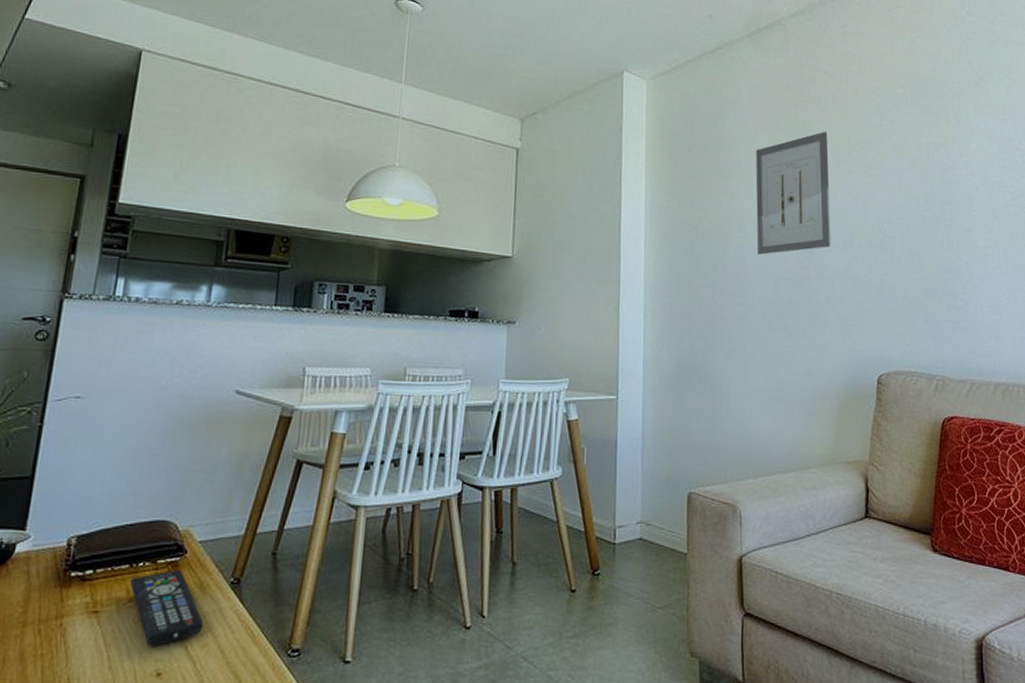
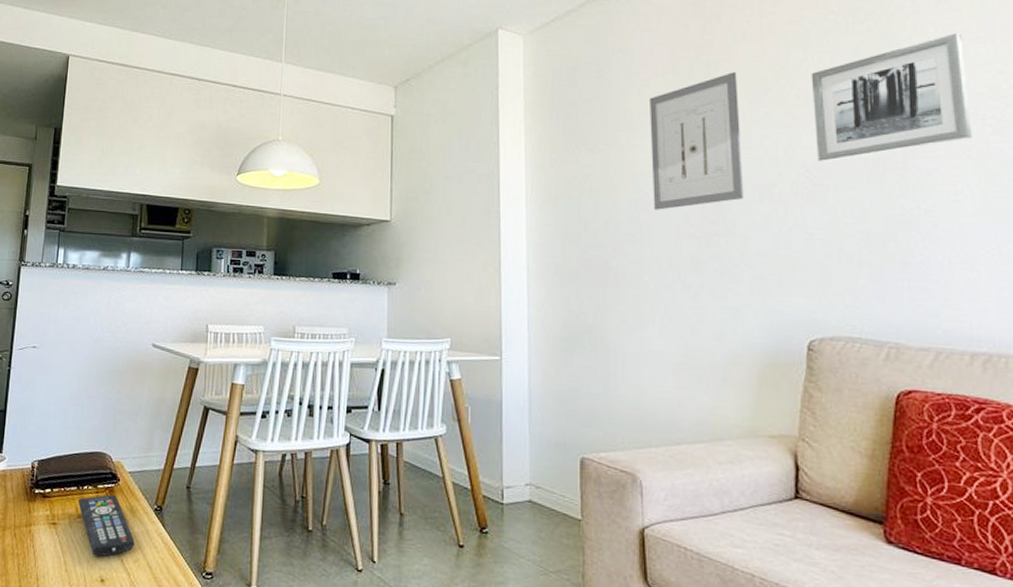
wall art: none [884,114,998,218] -> present [811,33,973,163]

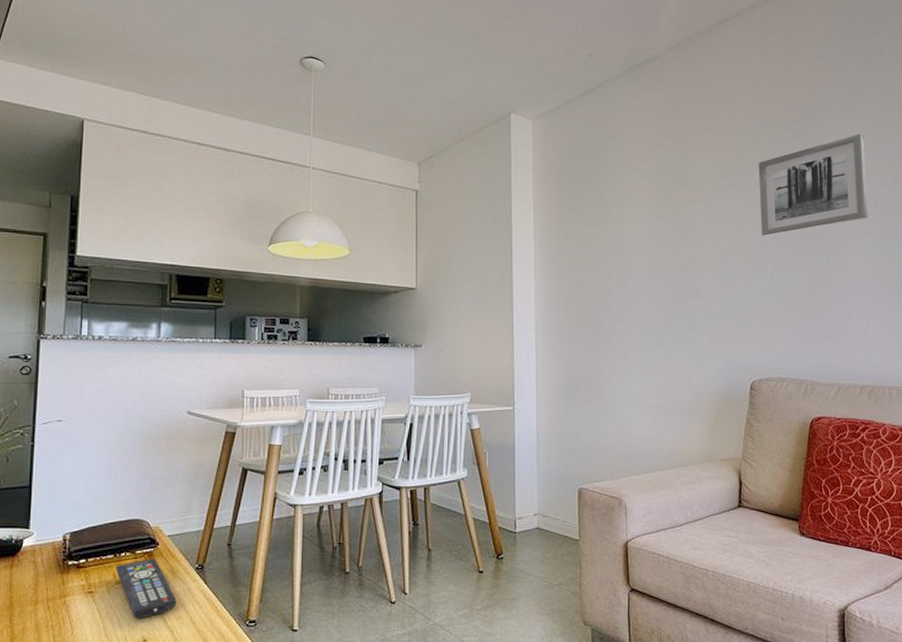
wall art: present [650,71,744,210] -> none [636,159,707,277]

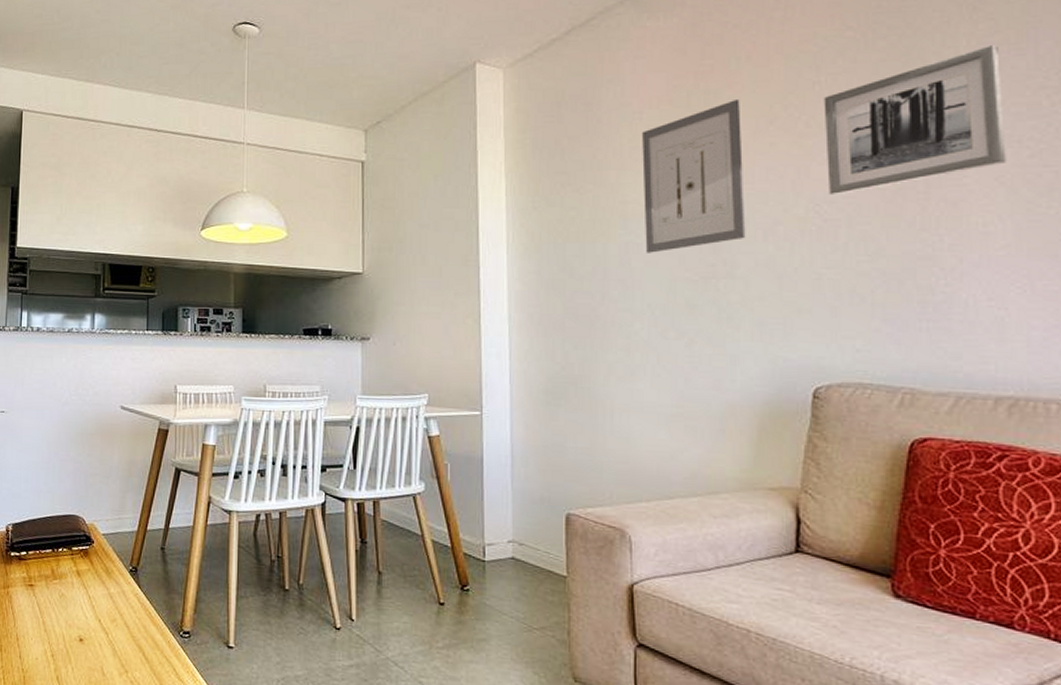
remote control: present [115,558,177,618] -> none [53,556,111,617]
wall art: none [636,159,707,277] -> present [642,98,746,253]

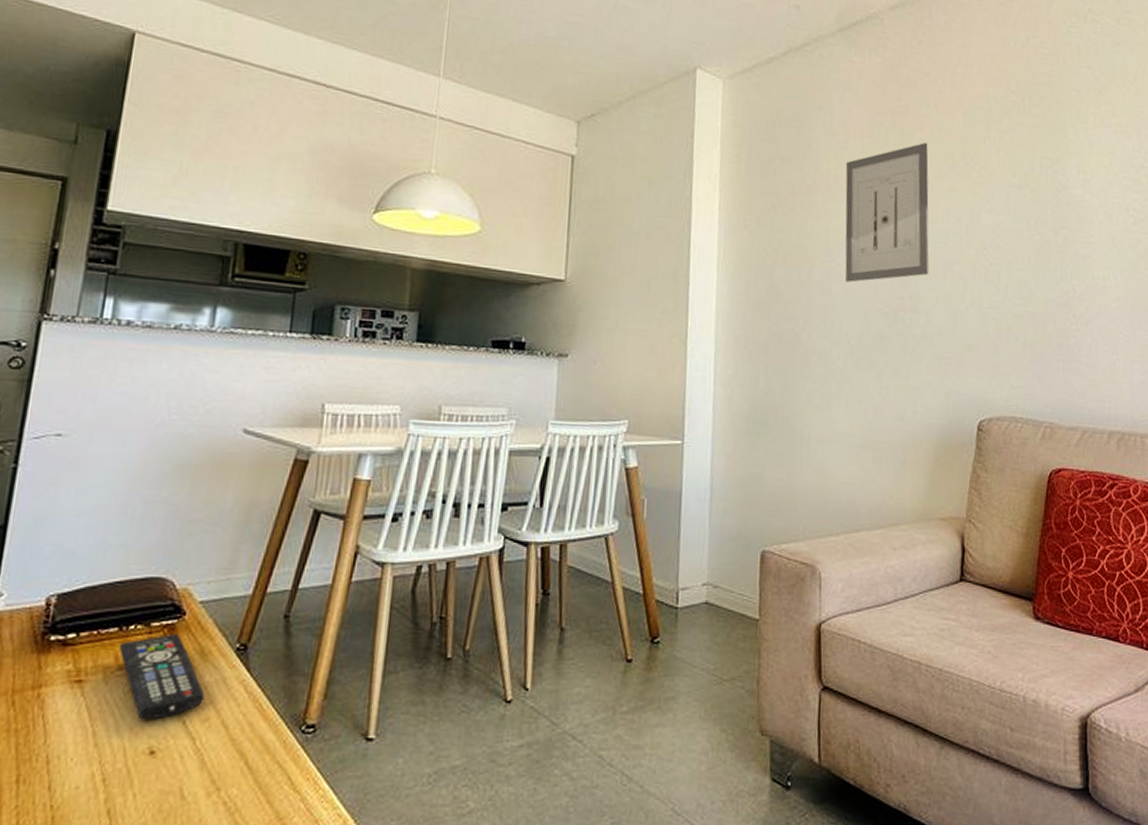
remote control: none [53,556,111,617] -> present [118,633,205,720]
wall art: present [824,45,1006,196] -> none [992,126,1119,242]

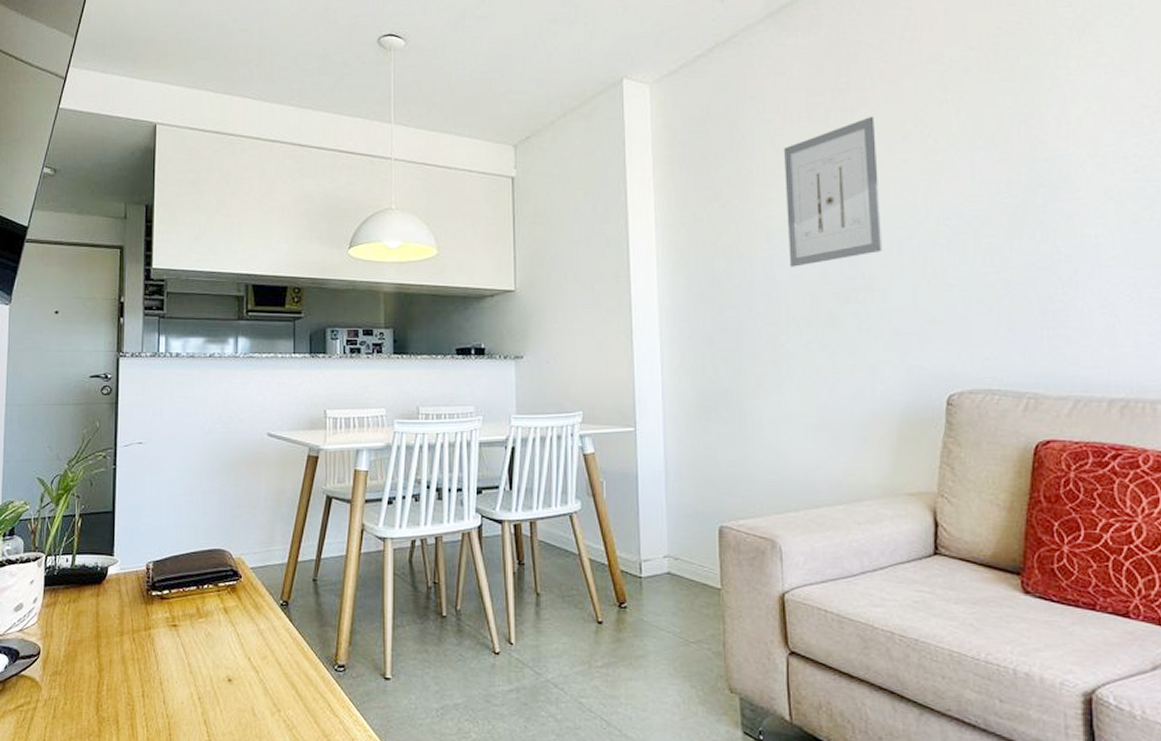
remote control: present [118,633,205,720] -> none [198,591,261,656]

